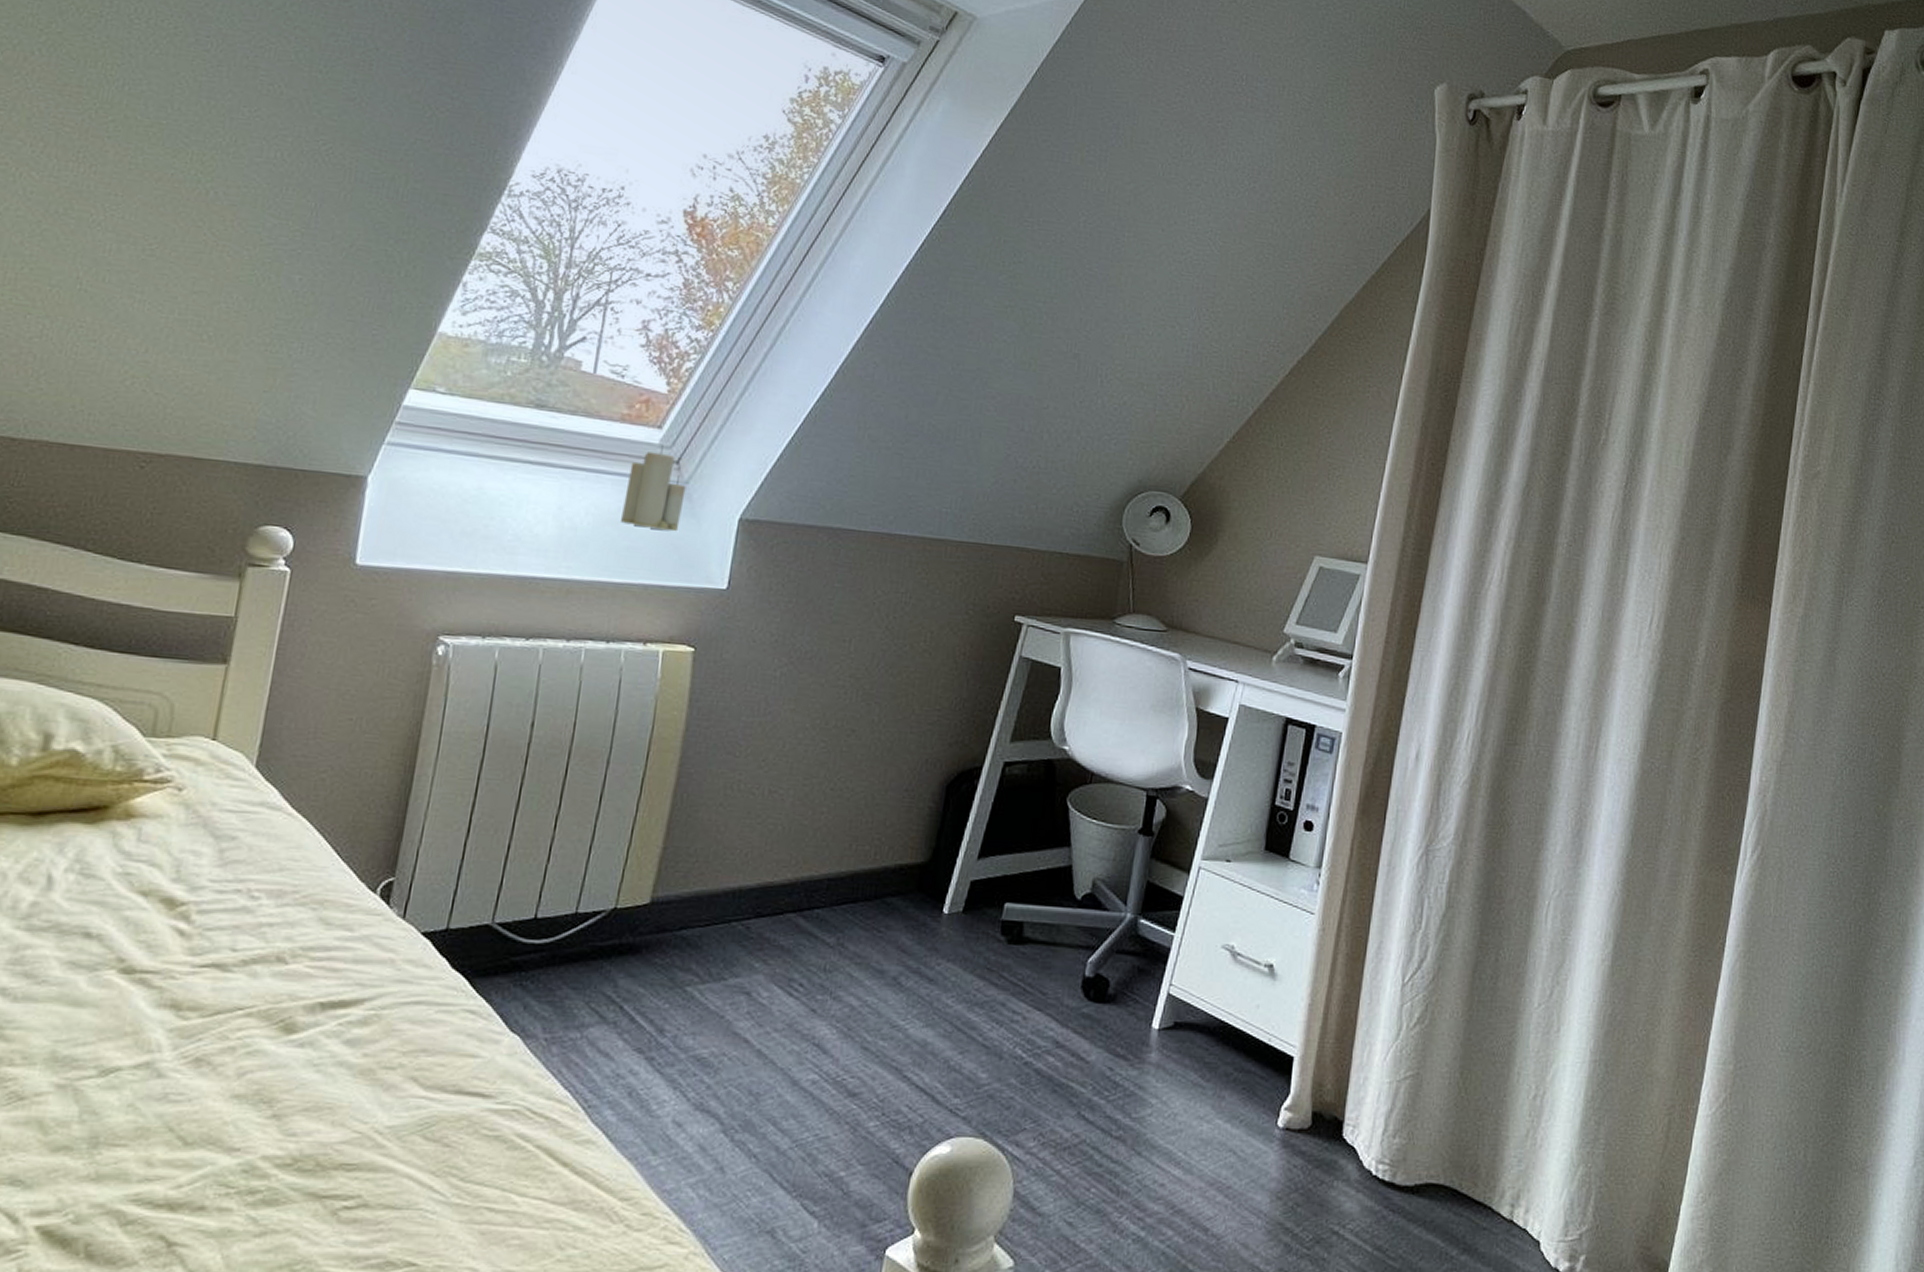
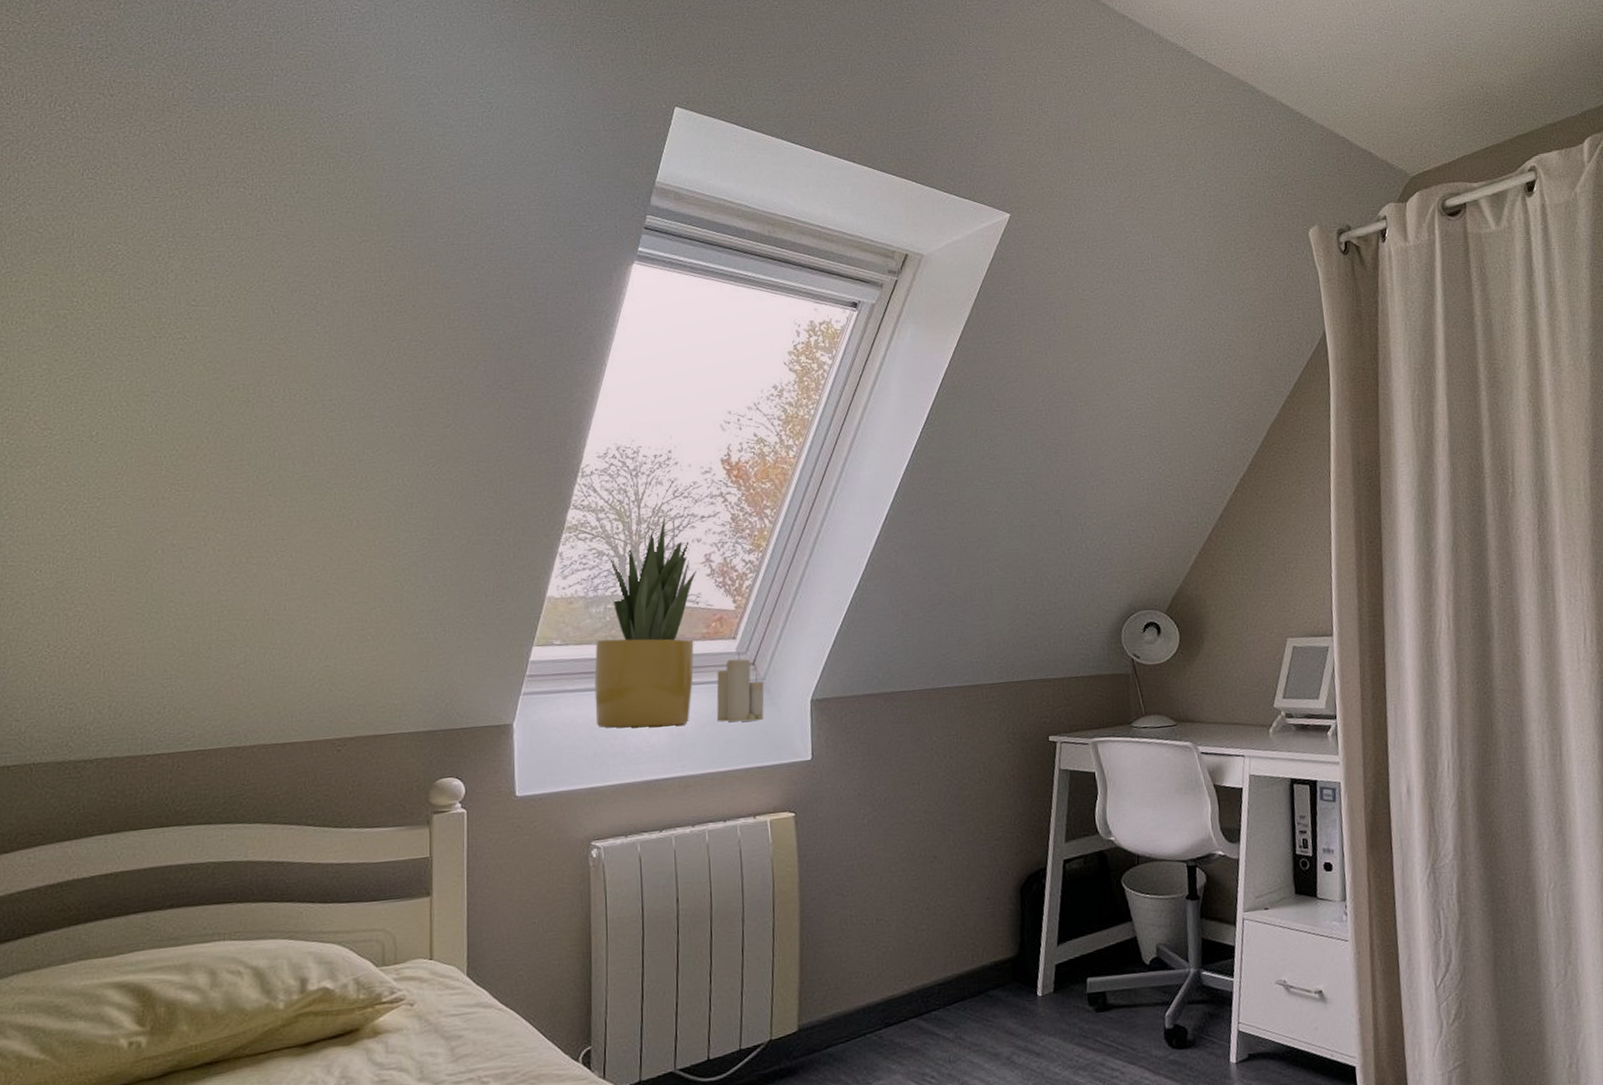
planter: none [471,265,630,519] -> present [594,517,697,728]

